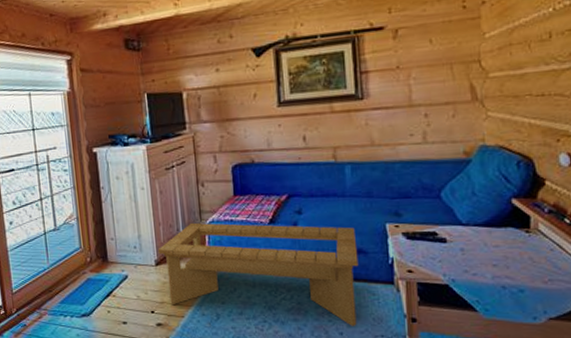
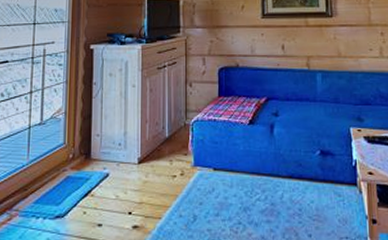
coffee table: present [157,222,359,326] -> none [142,121,327,228]

